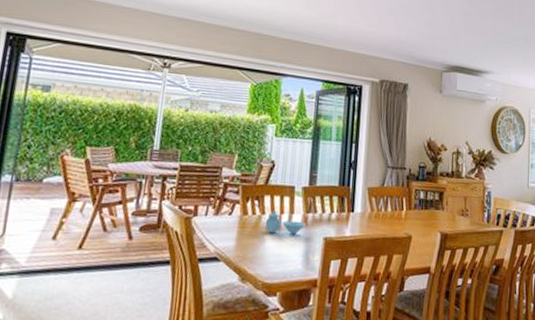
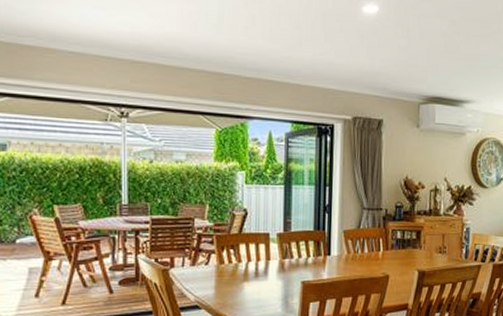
decorative bowl: present [265,210,305,235] -> none [242,258,282,280]

